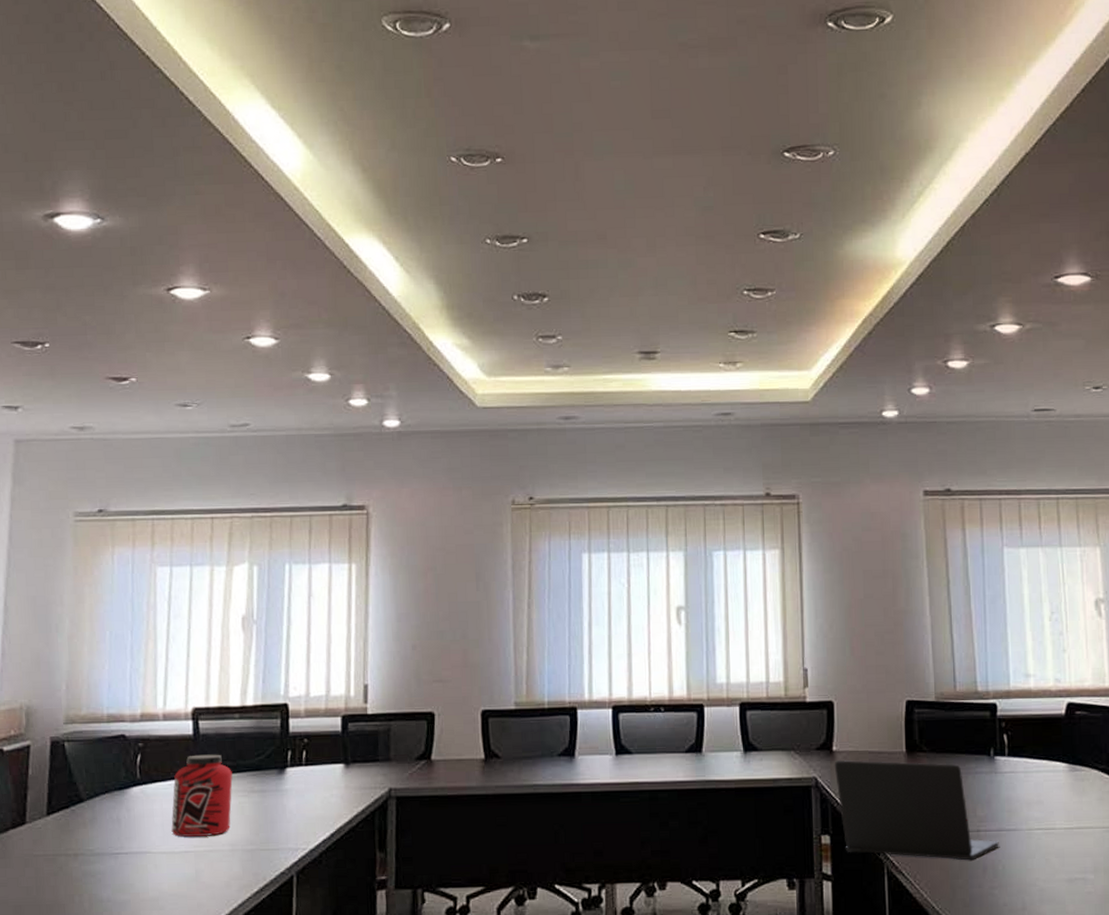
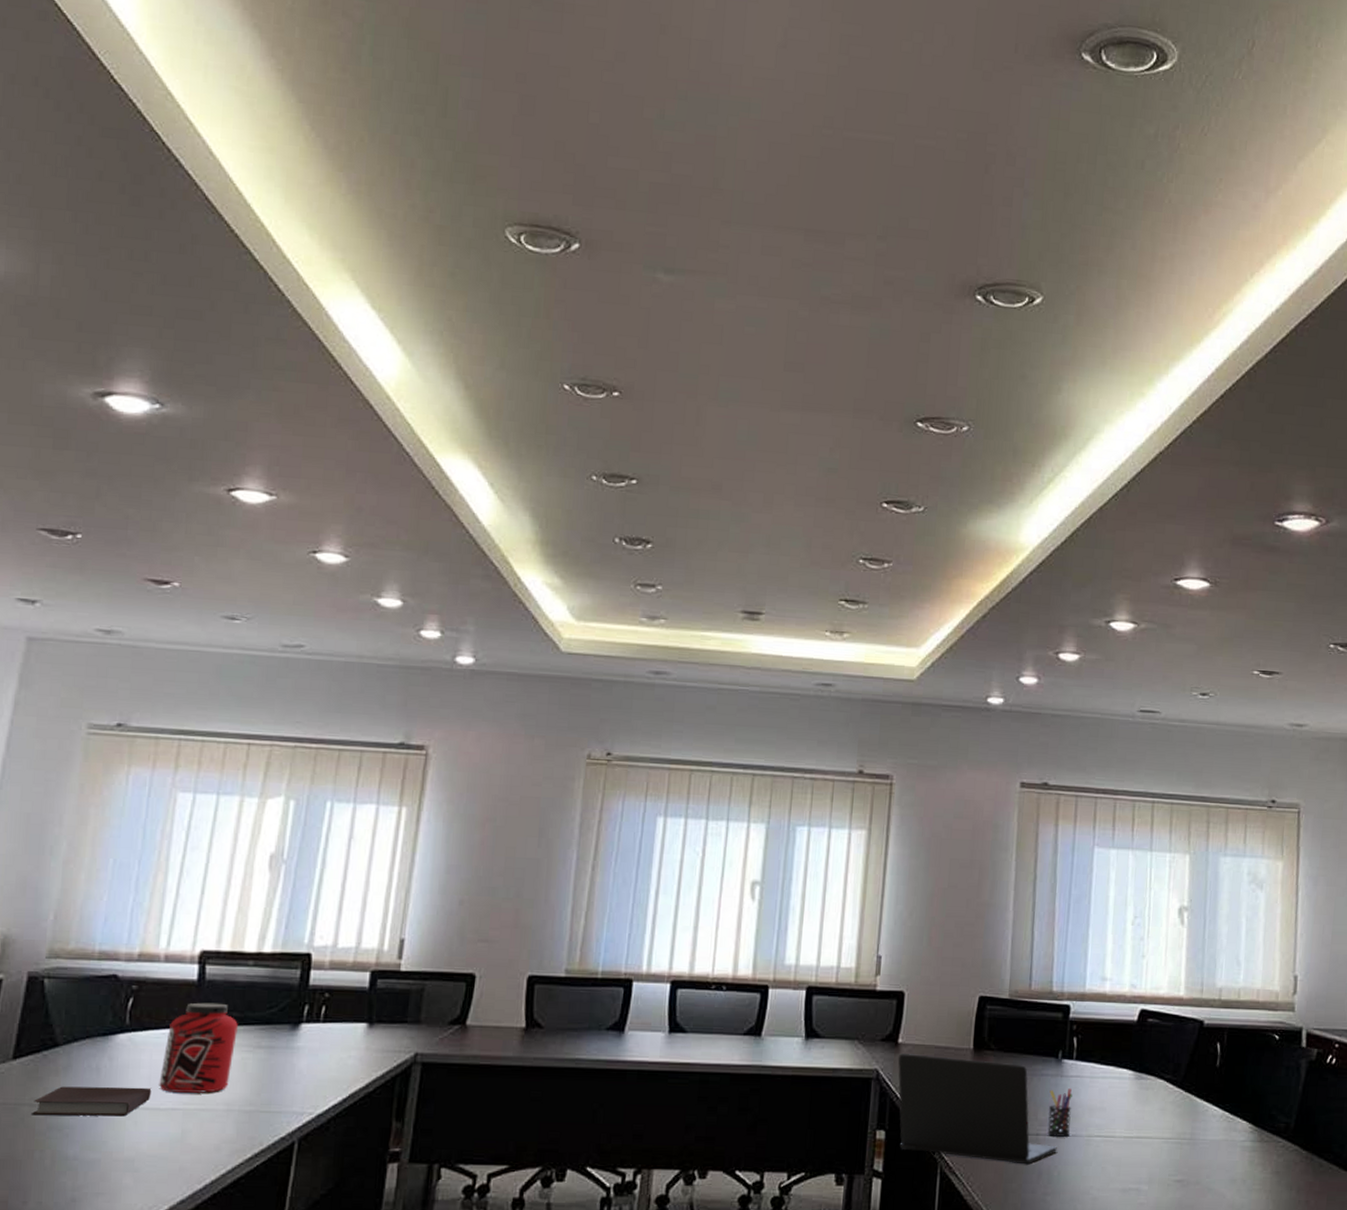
notebook: none [68,834,166,864] -> present [32,1086,152,1117]
pen holder: none [985,784,1011,832] -> present [1047,1088,1073,1137]

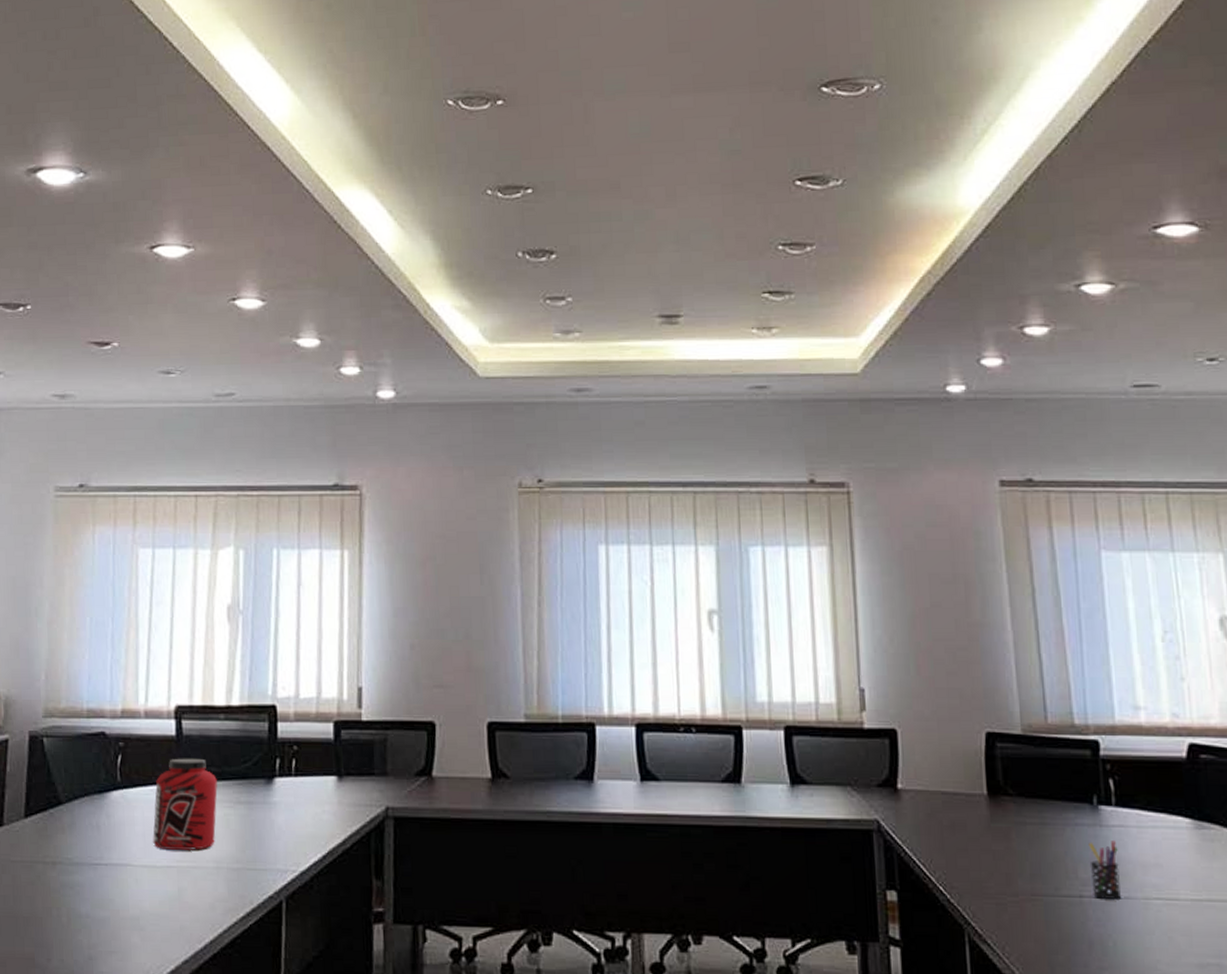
notebook: present [32,1086,152,1117] -> none [46,844,147,874]
laptop: present [897,1054,1057,1165] -> none [899,801,1108,933]

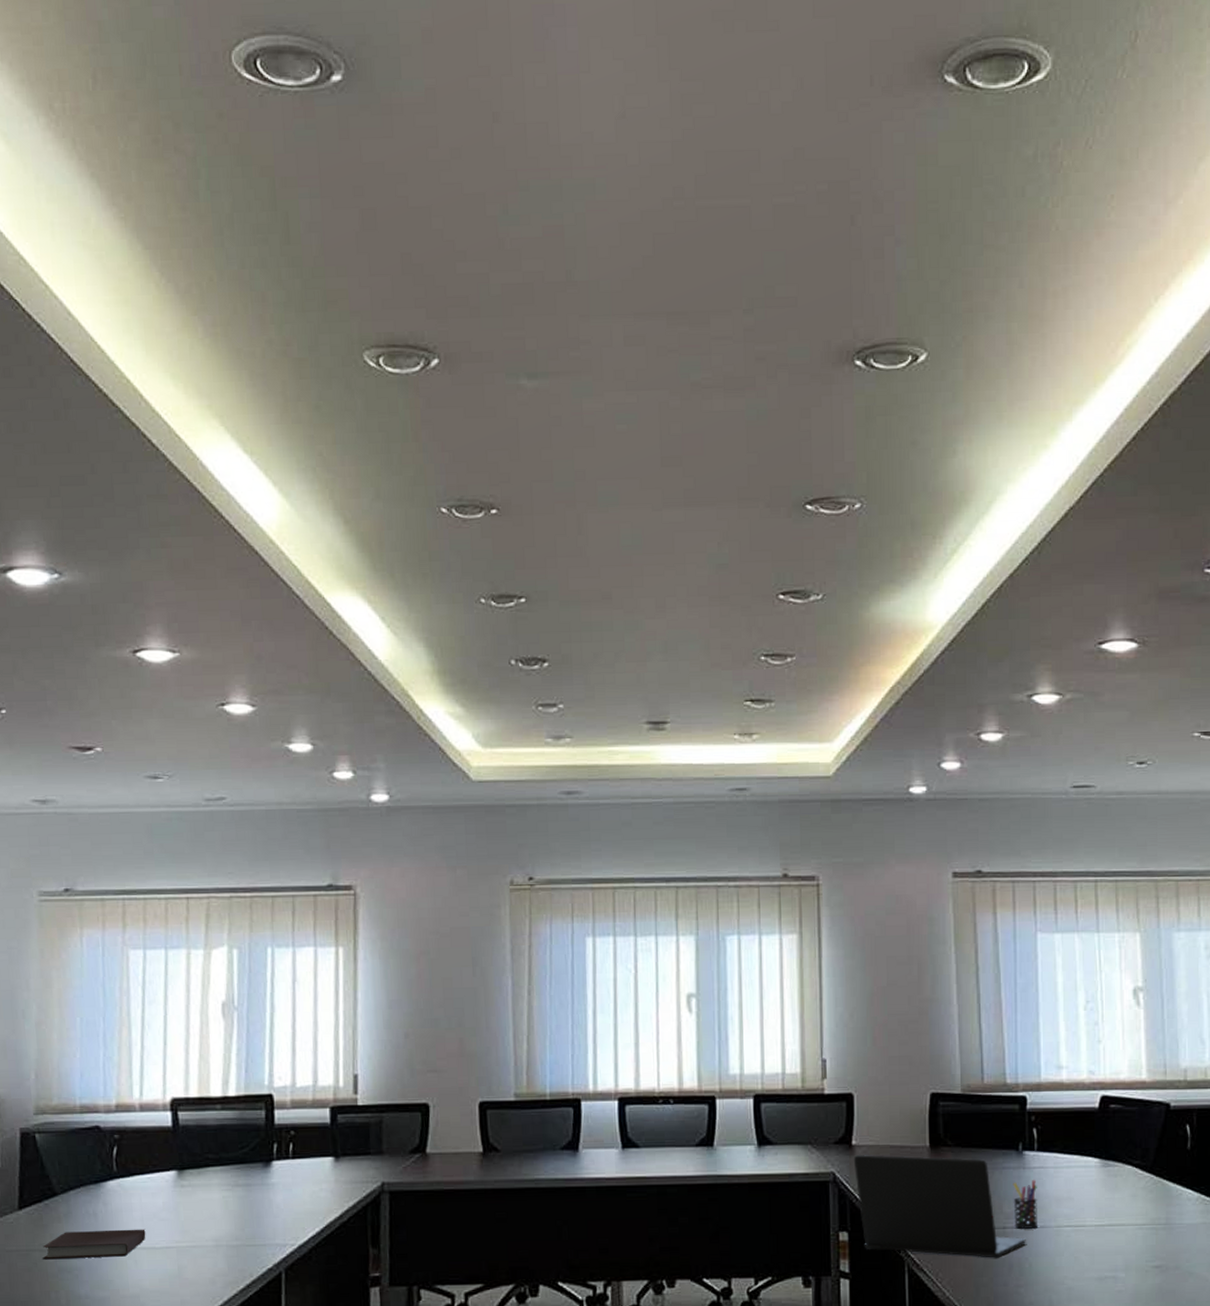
notebook: none [46,844,147,874] -> present [43,1229,146,1260]
protein powder: present [153,758,218,851] -> none [151,1146,216,1233]
laptop: none [899,801,1108,933] -> present [853,1155,1026,1258]

